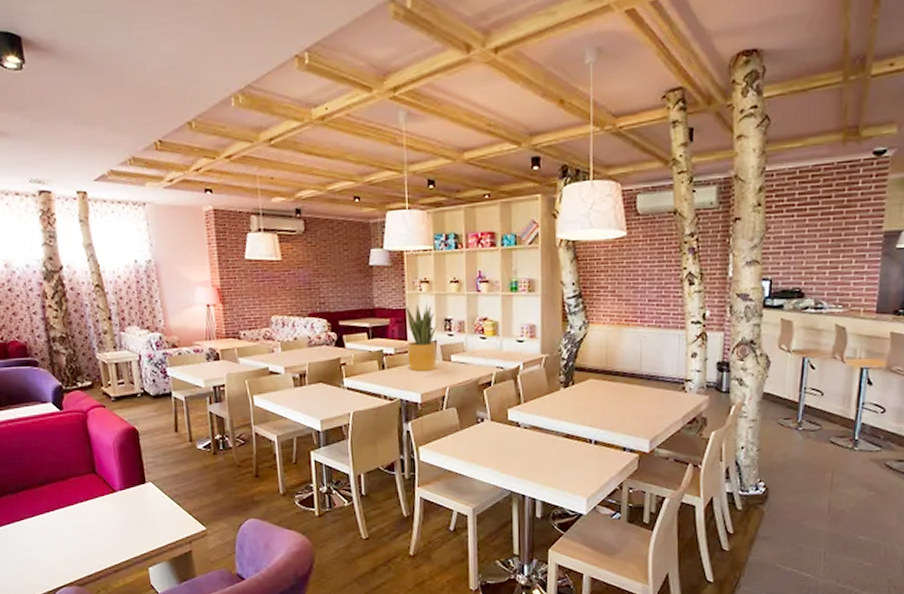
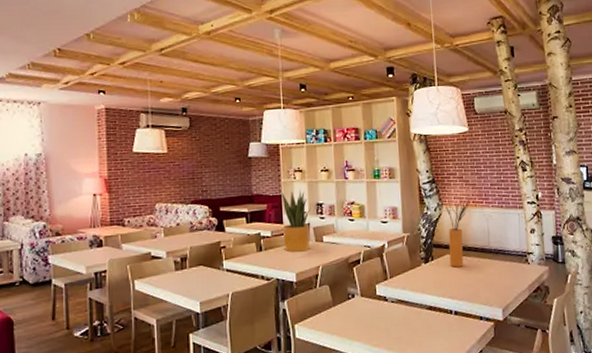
vase: none [592,316,622,394] -> present [446,198,470,268]

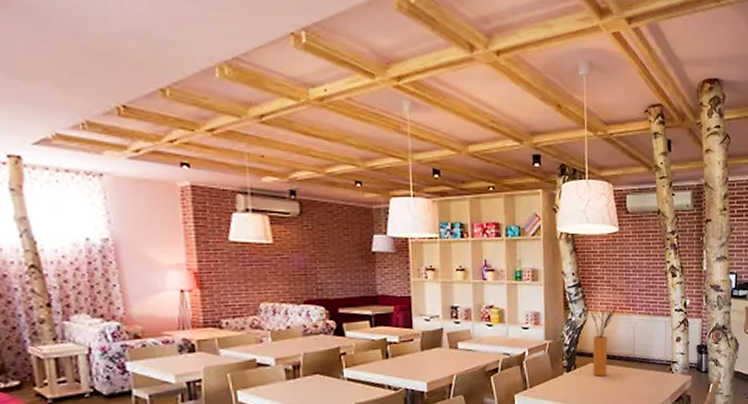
planter: present [281,190,311,253] -> none [411,291,445,360]

